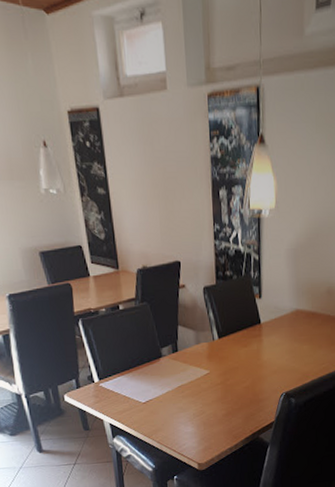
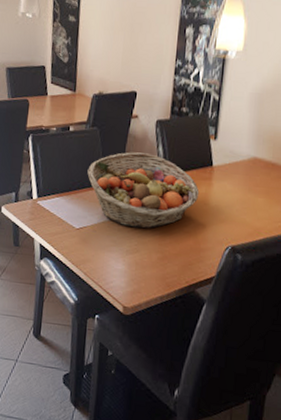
fruit basket: none [144,320,252,393] -> present [87,152,200,229]

